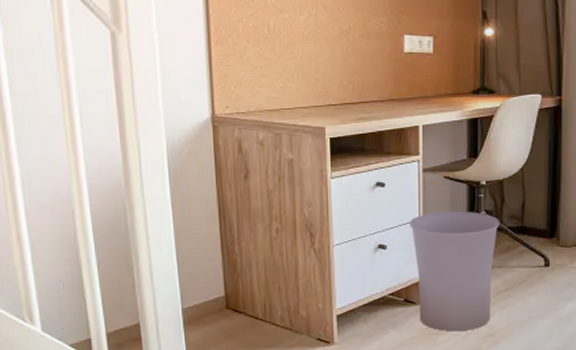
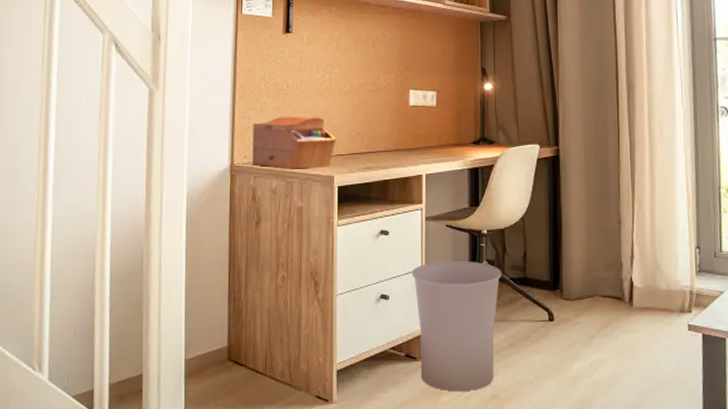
sewing box: none [233,63,325,121] -> present [252,116,336,170]

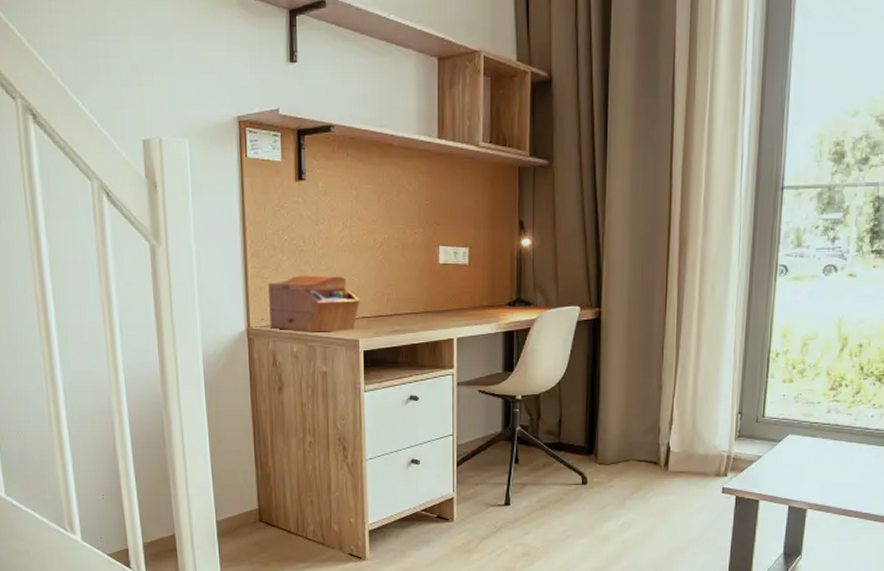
waste bin: present [411,260,502,392] -> none [442,426,536,550]

